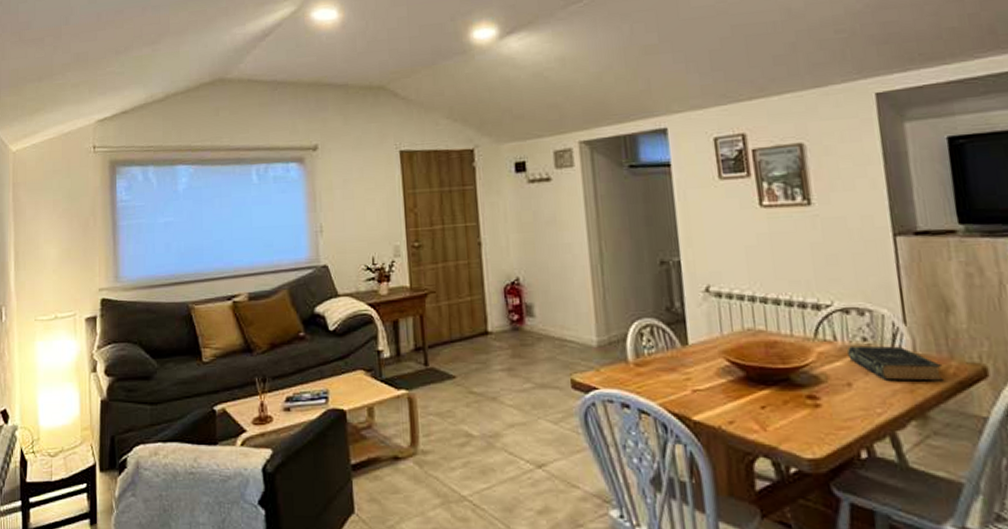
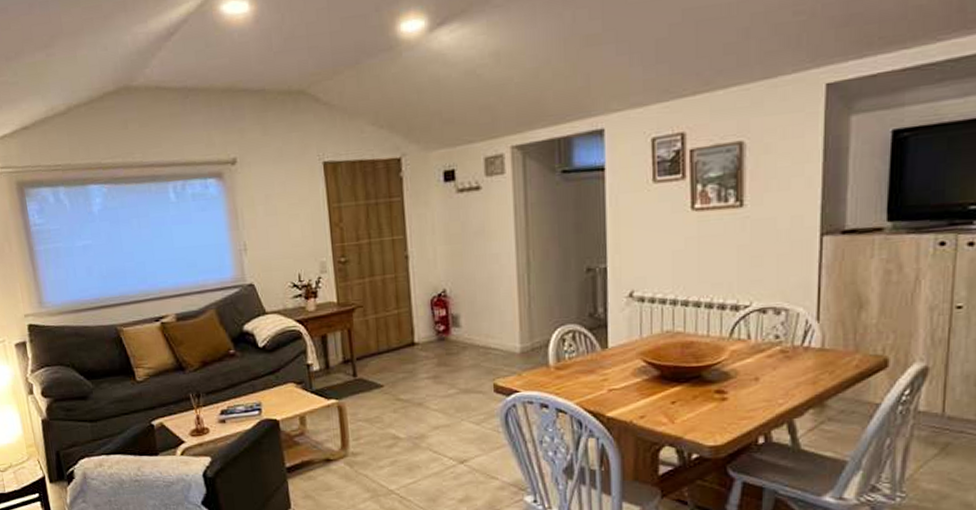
book: present [847,345,944,381] -> none [760,342,846,374]

